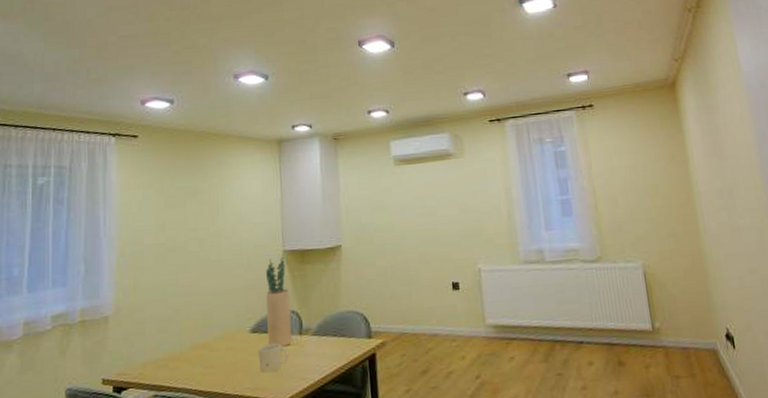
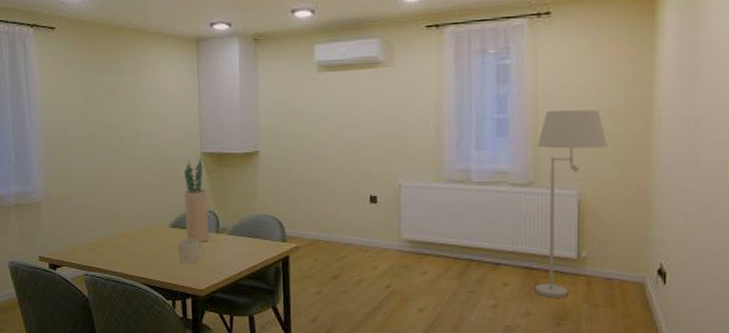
floor lamp: none [599,187,660,374] -> present [535,109,608,298]

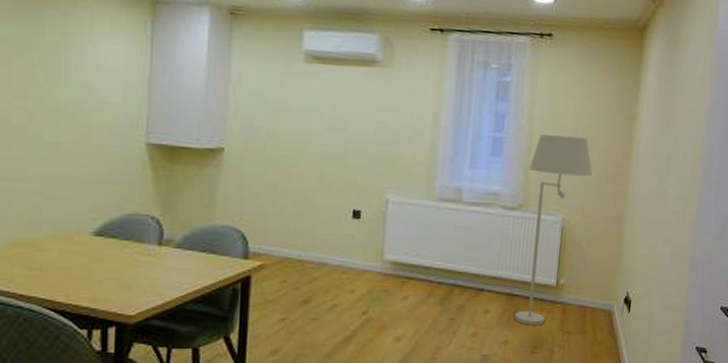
mug: present [177,238,207,265] -> none [102,250,143,284]
vase: present [184,155,210,244] -> none [115,146,150,258]

